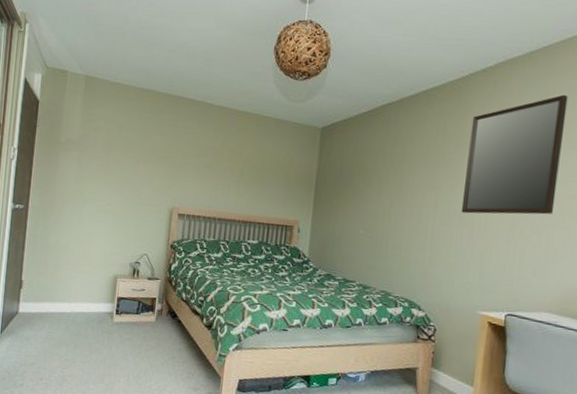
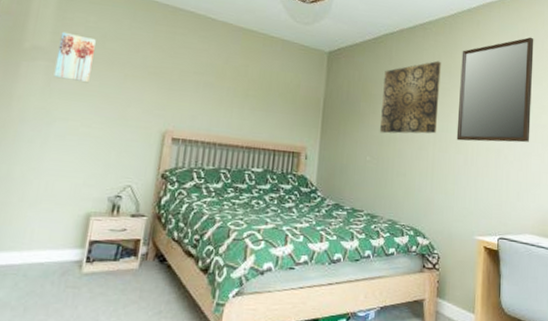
wall art: none [84,126,114,169] -> present [53,32,96,83]
wall art: none [373,129,447,207] -> present [379,60,441,134]

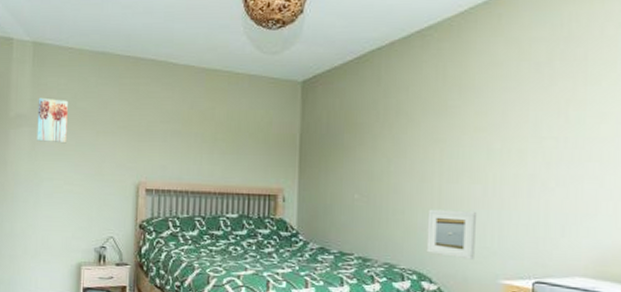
wall art: present [379,60,441,134] -> none [368,73,447,167]
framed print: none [421,173,459,218] -> present [426,209,476,260]
home mirror: present [456,37,534,143] -> none [471,23,588,168]

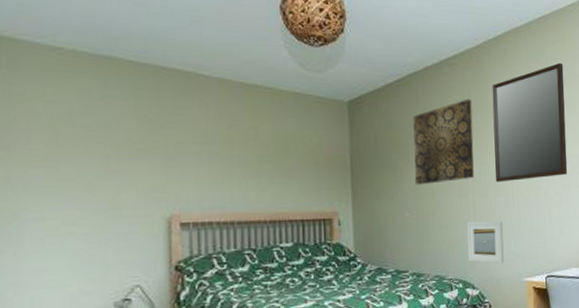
wall art: present [37,97,68,144] -> none [11,111,62,172]
wall art: none [368,73,447,167] -> present [413,98,474,185]
home mirror: none [471,23,588,168] -> present [492,62,568,182]

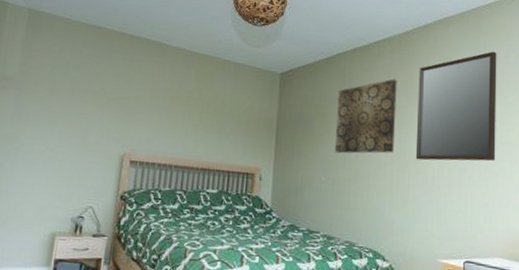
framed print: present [466,220,504,264] -> none [380,194,420,241]

